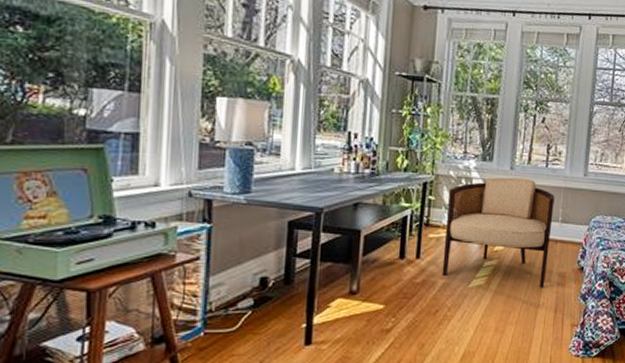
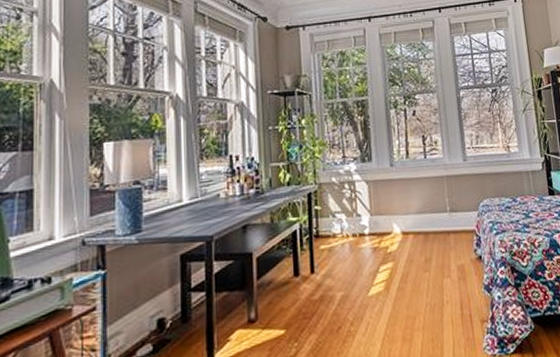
armchair: present [442,176,555,288] -> none [334,172,445,289]

